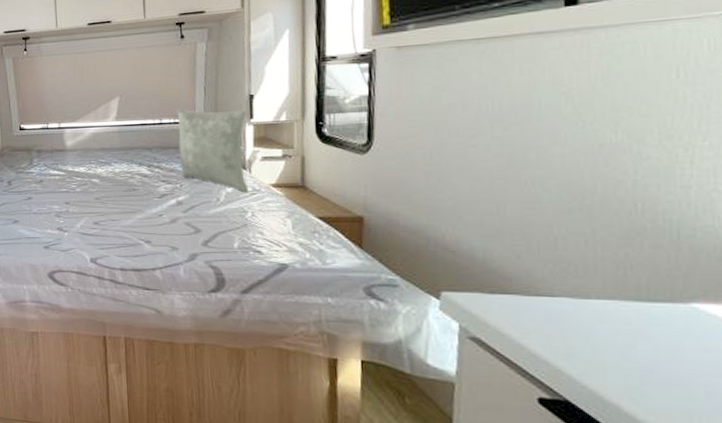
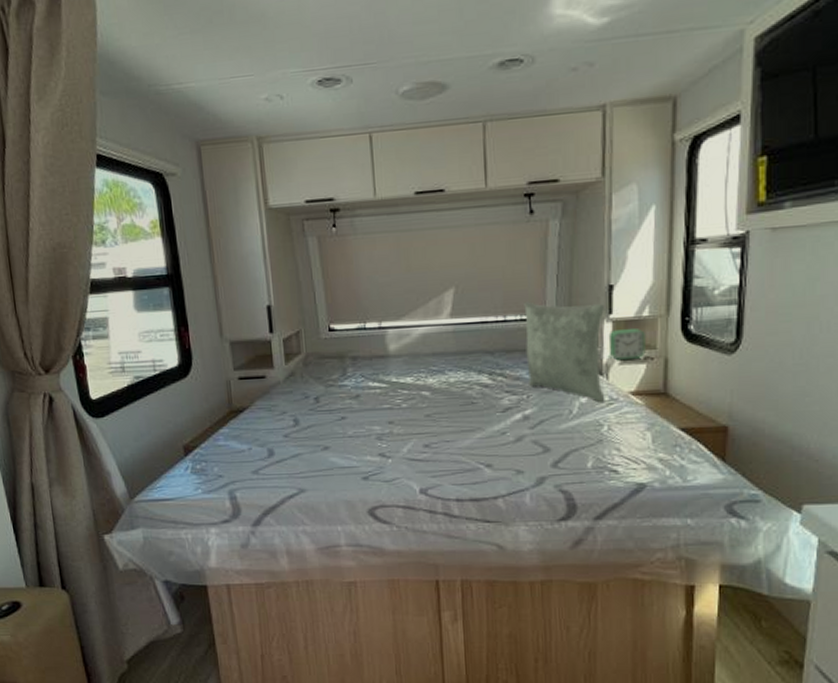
alarm clock: none [250,130,284,157] -> present [608,327,646,360]

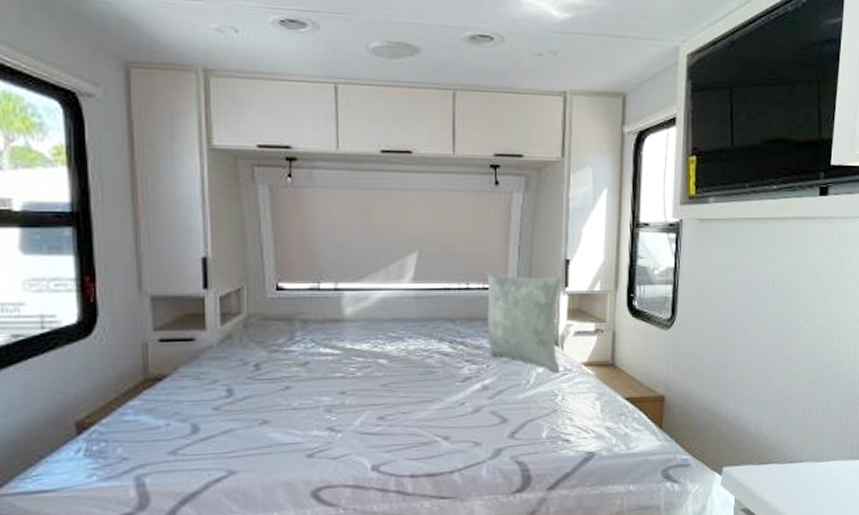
alarm clock: present [608,327,646,360] -> none [564,301,597,331]

